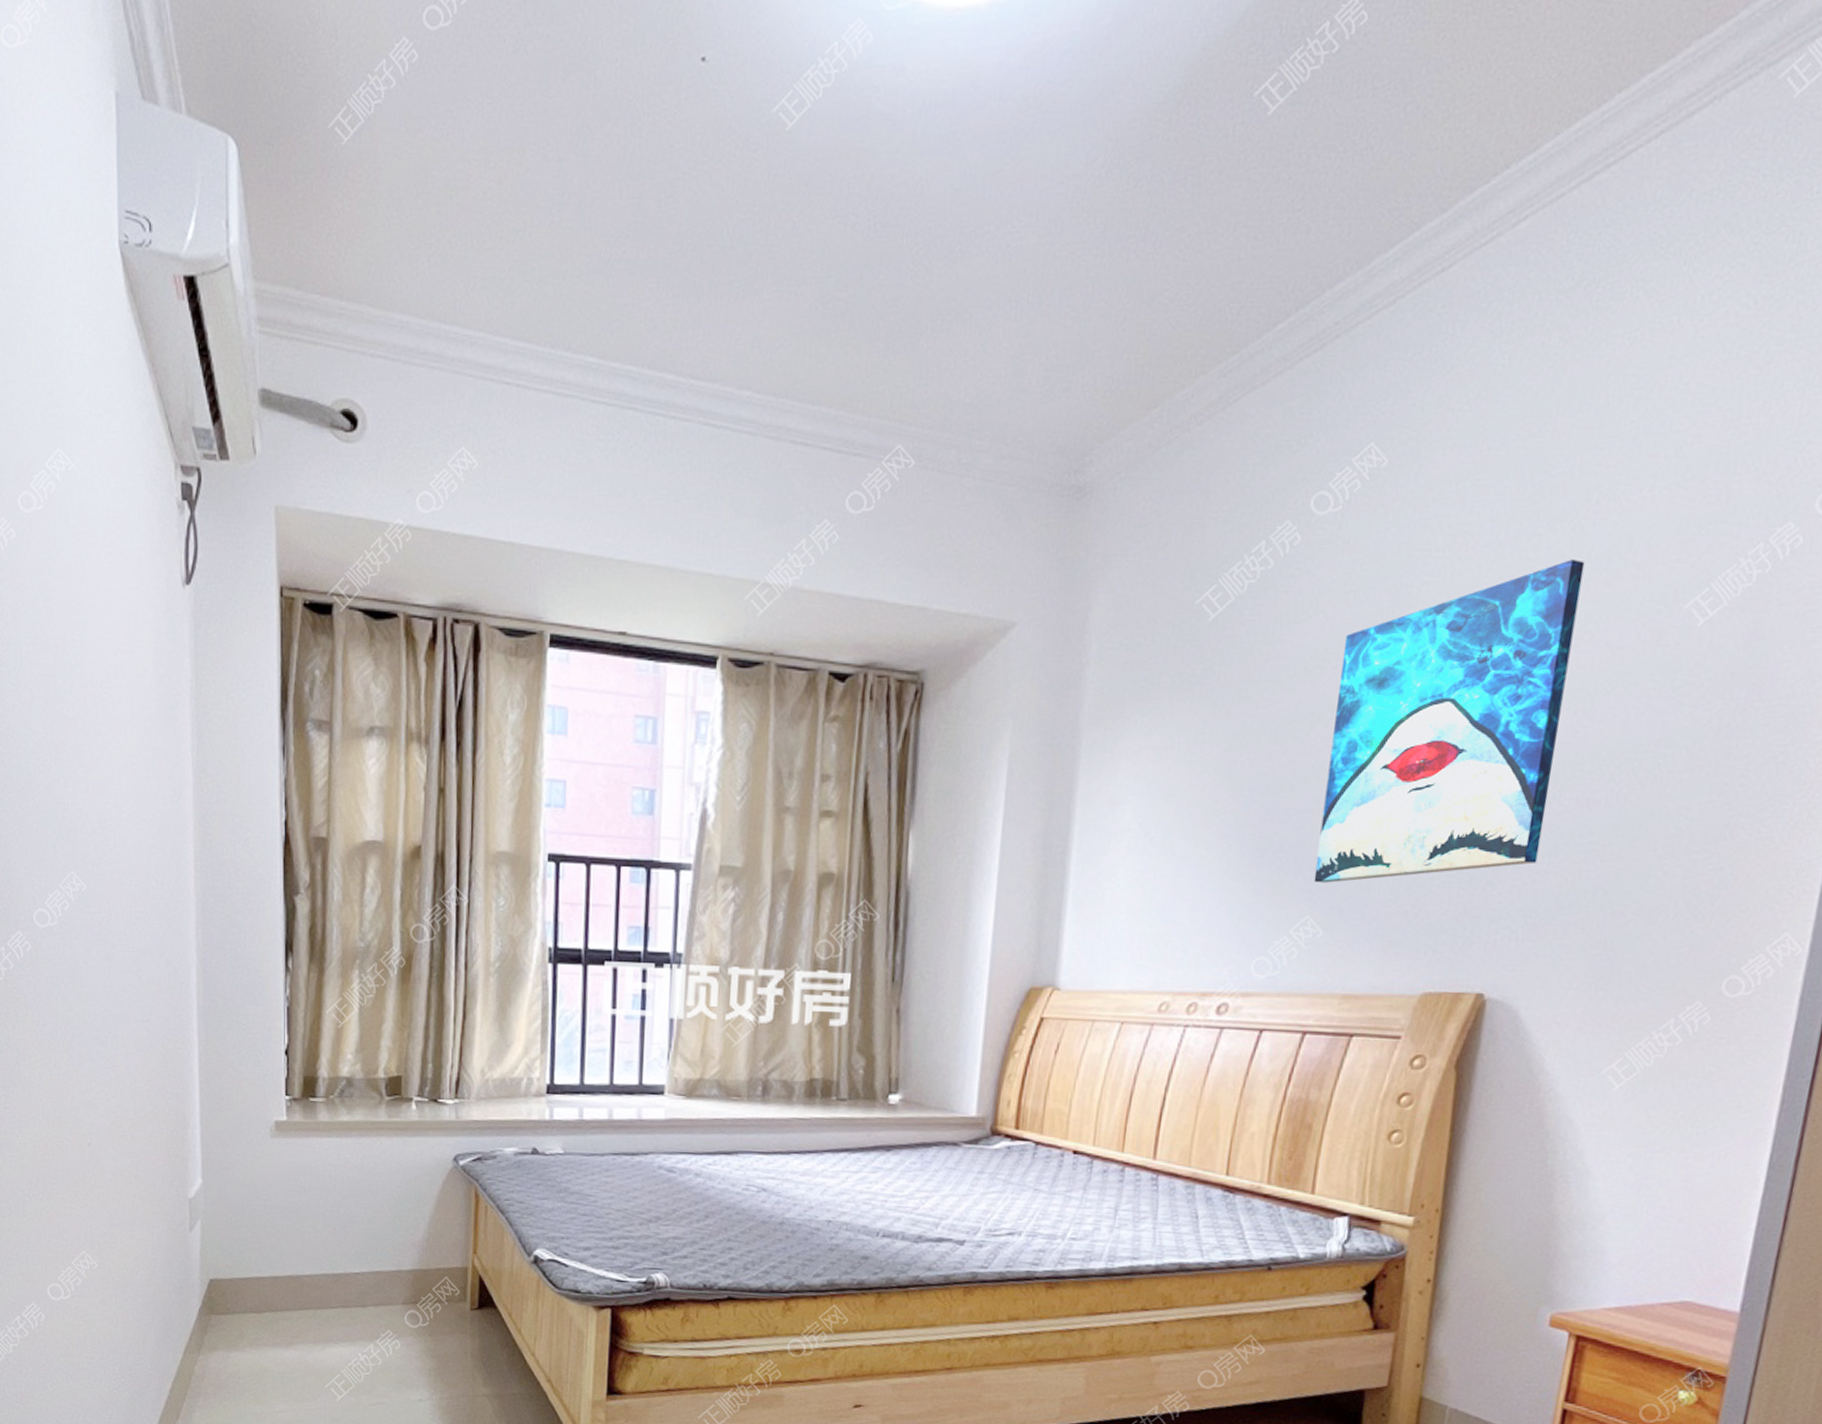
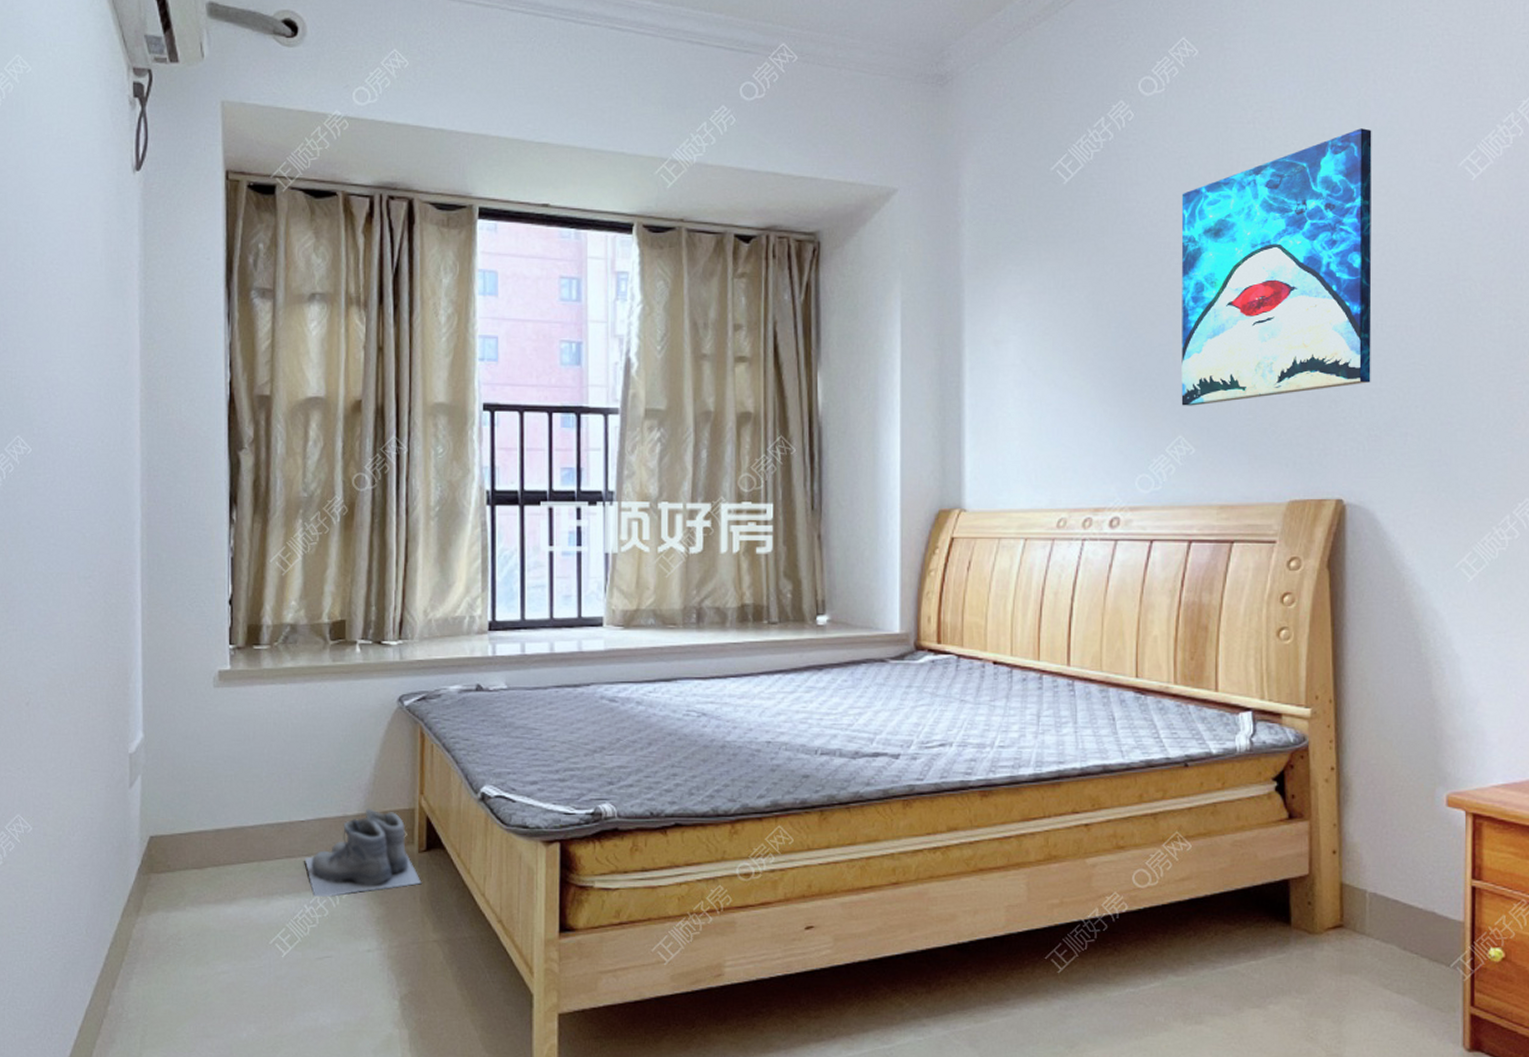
boots: none [359,1264,473,1348] -> present [304,808,422,898]

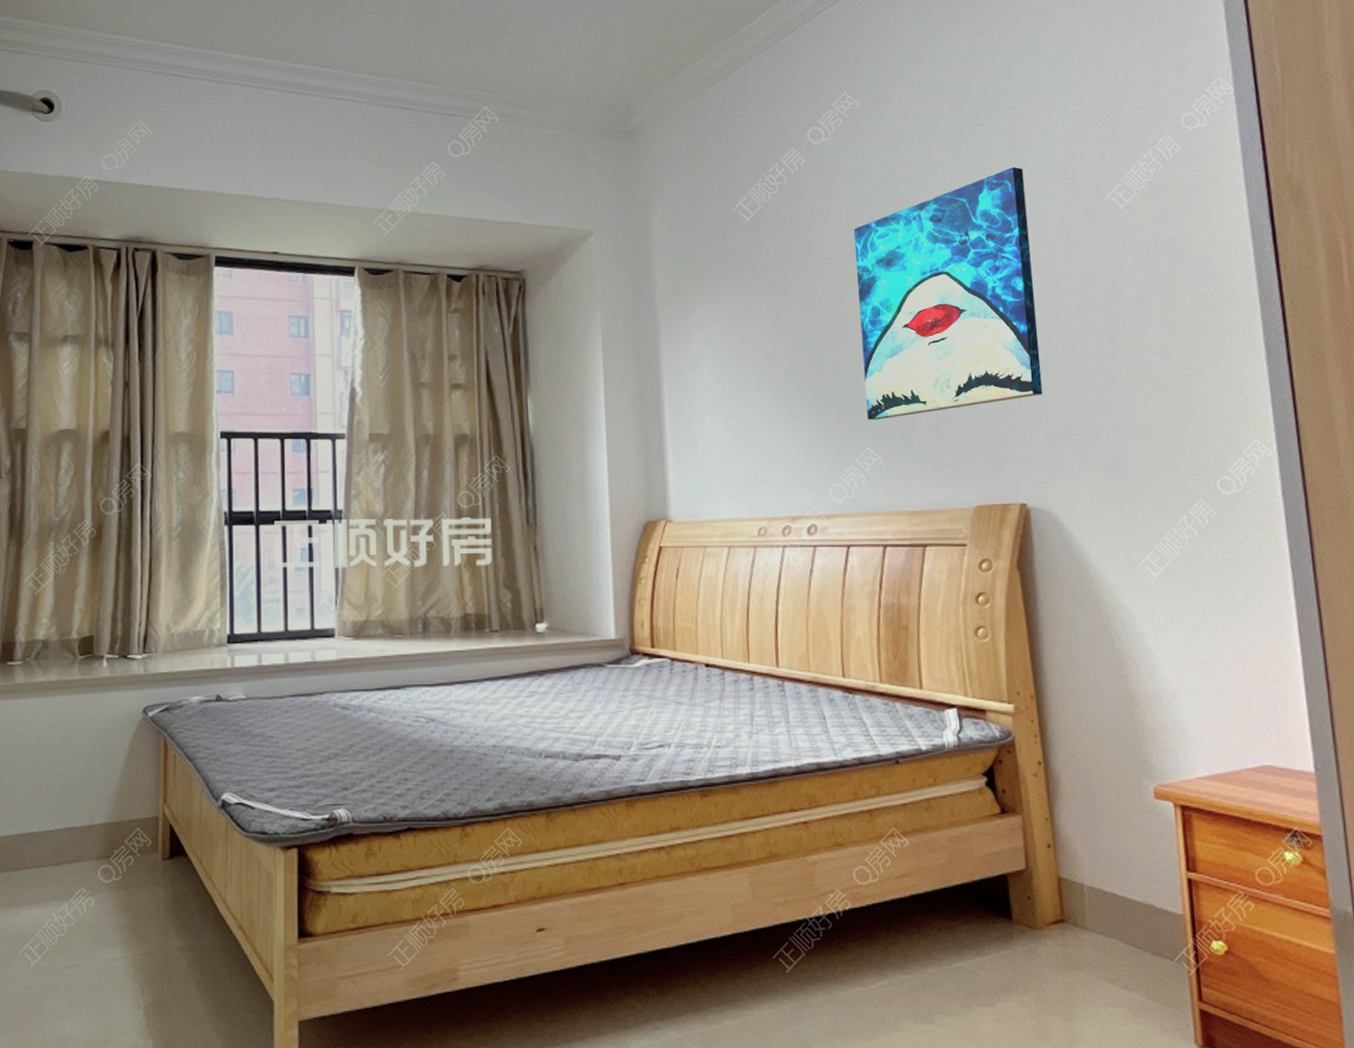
boots: present [304,808,422,898] -> none [53,817,165,907]

